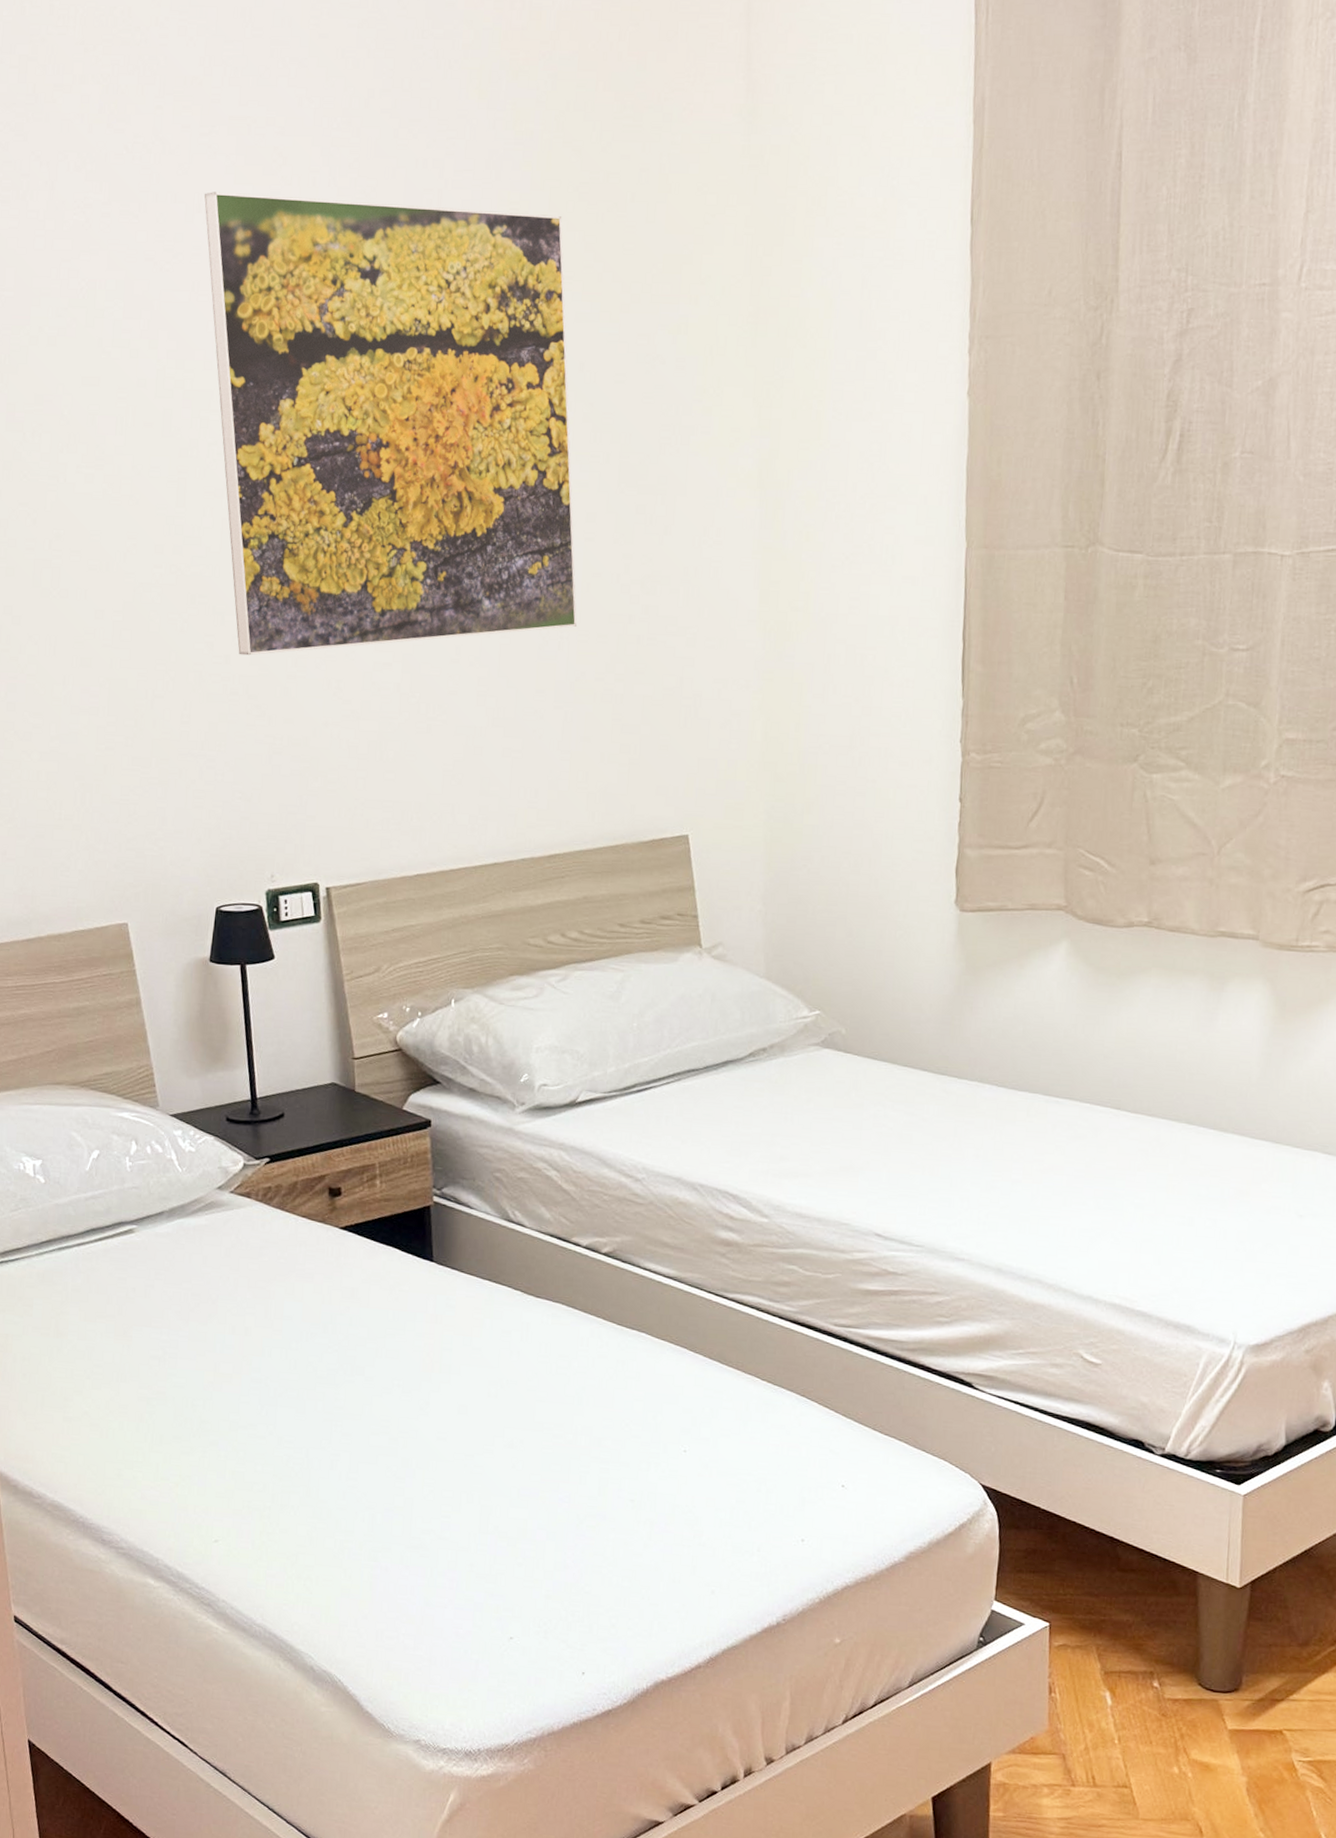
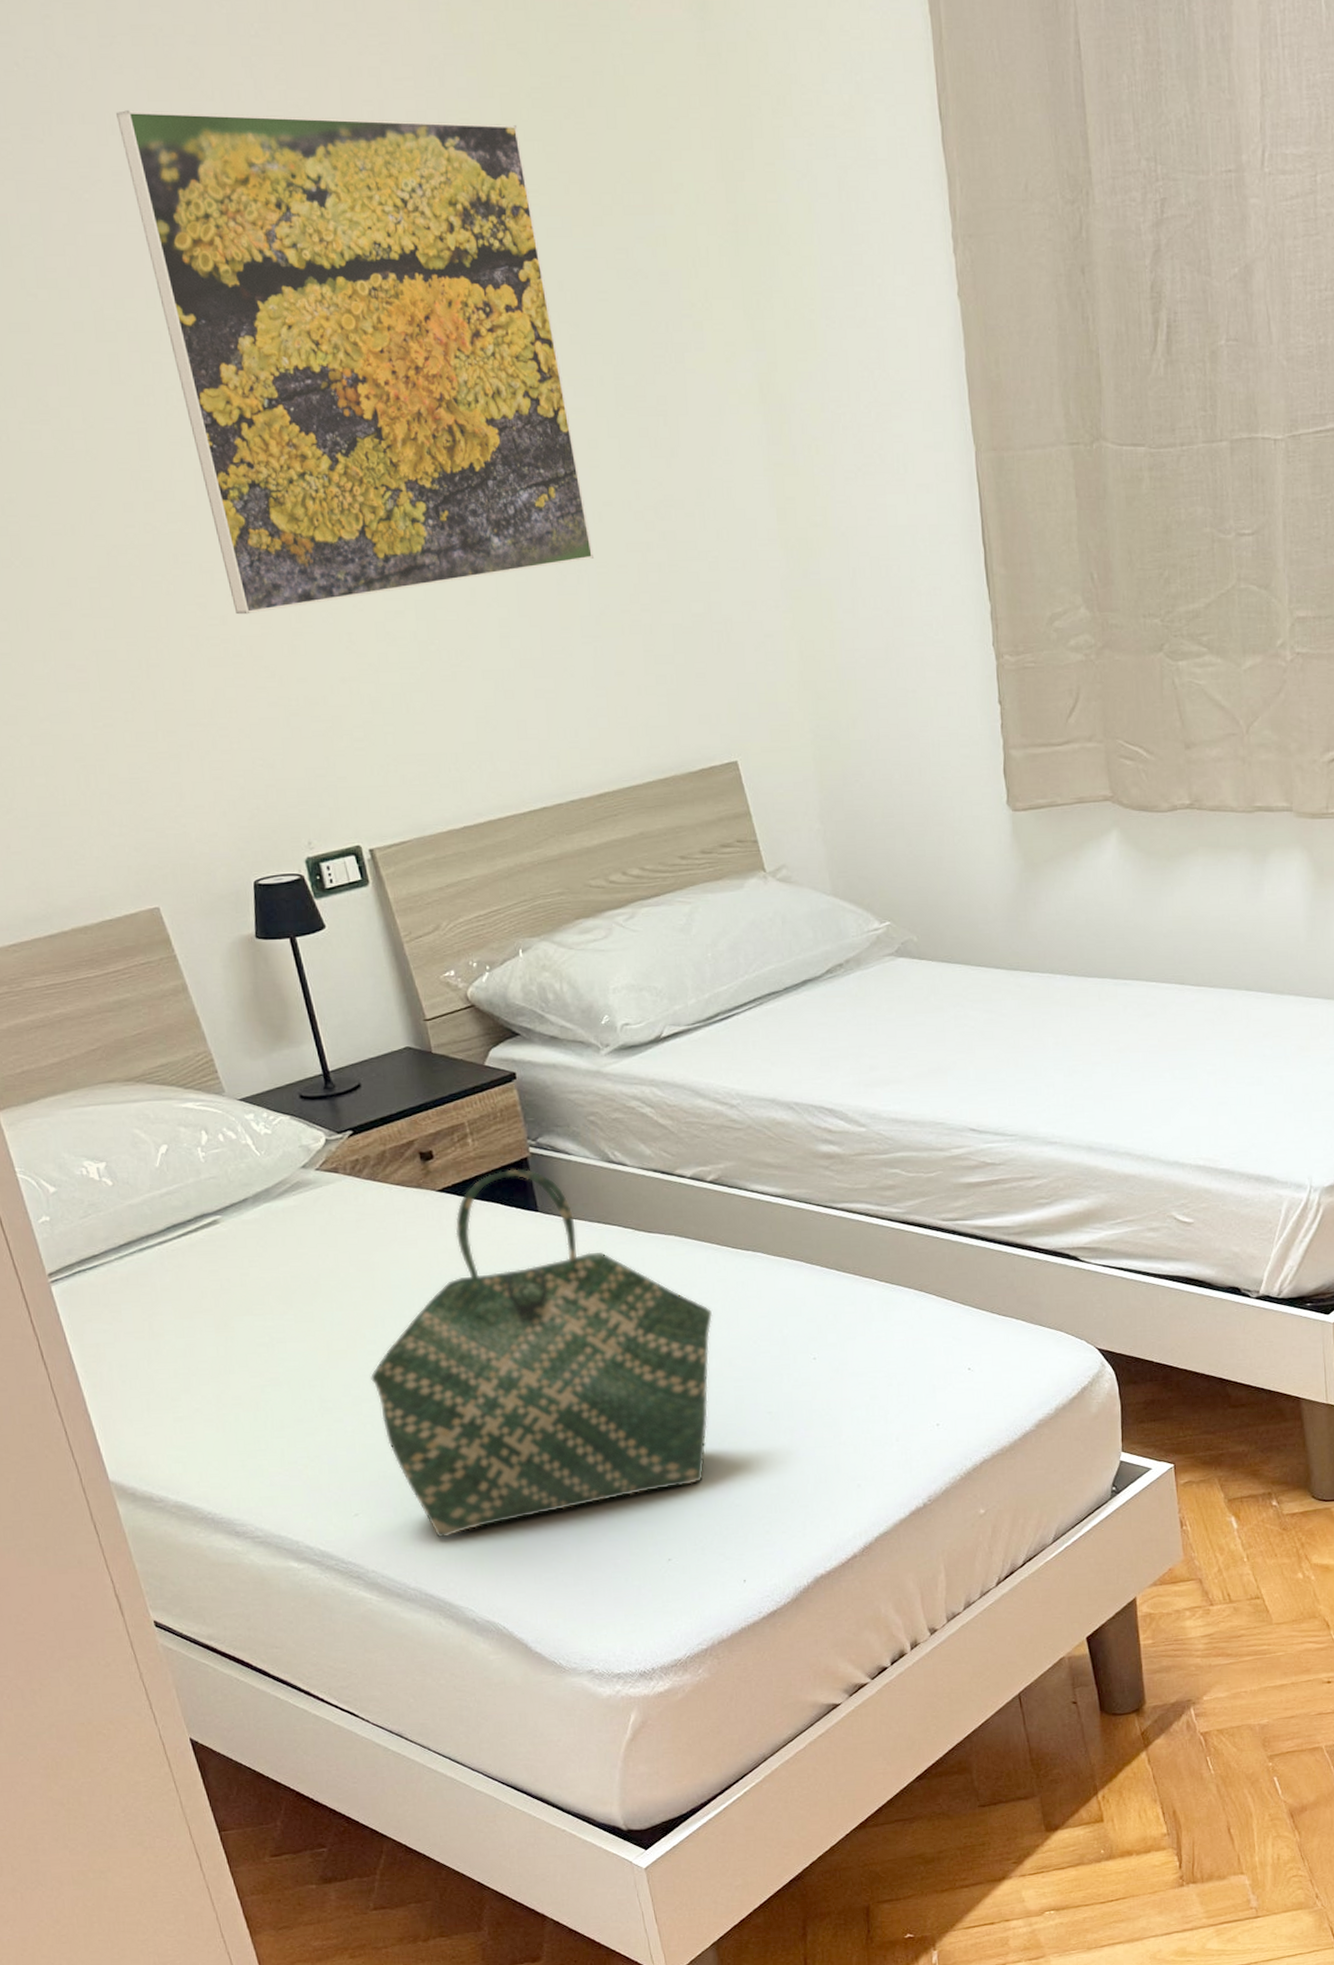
tote bag: none [250,1215,589,1579] -> present [370,1169,713,1538]

